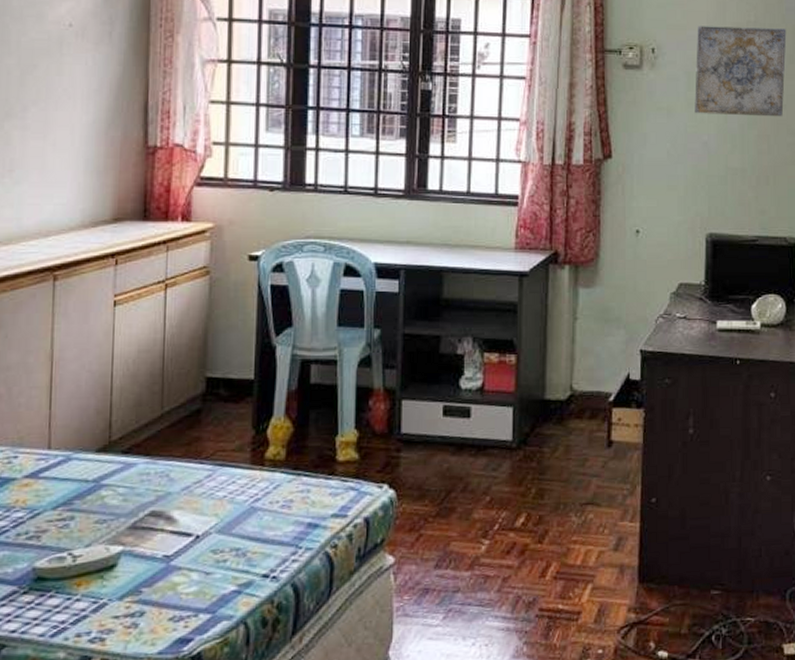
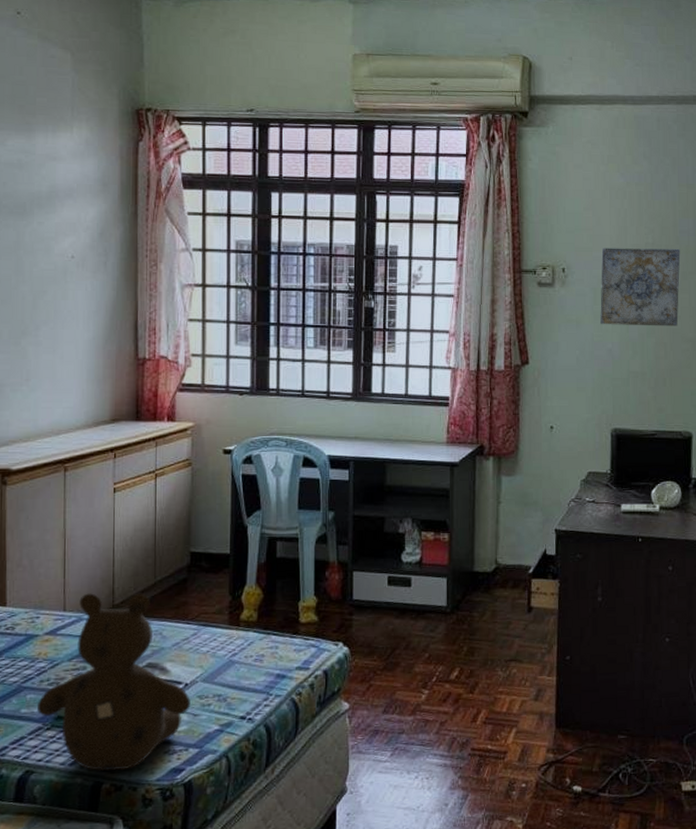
teddy bear: none [11,426,202,643] -> present [36,593,191,771]

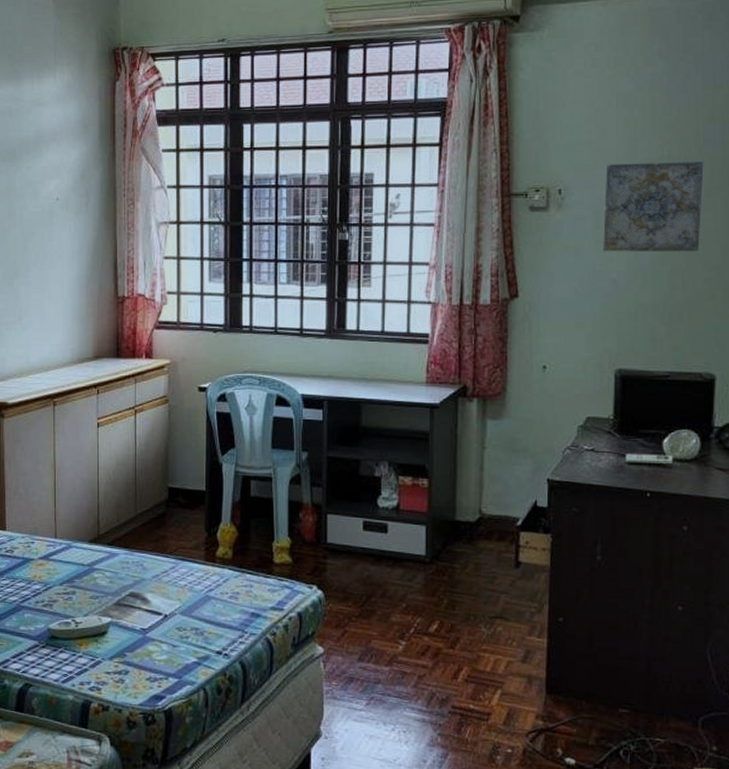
teddy bear: present [36,593,191,771] -> none [33,522,170,692]

